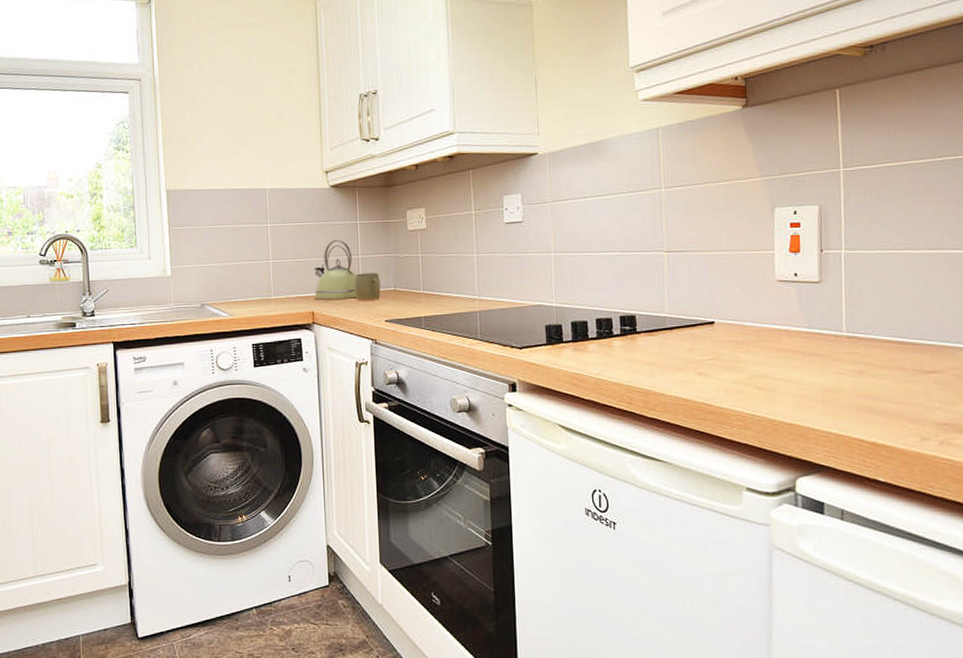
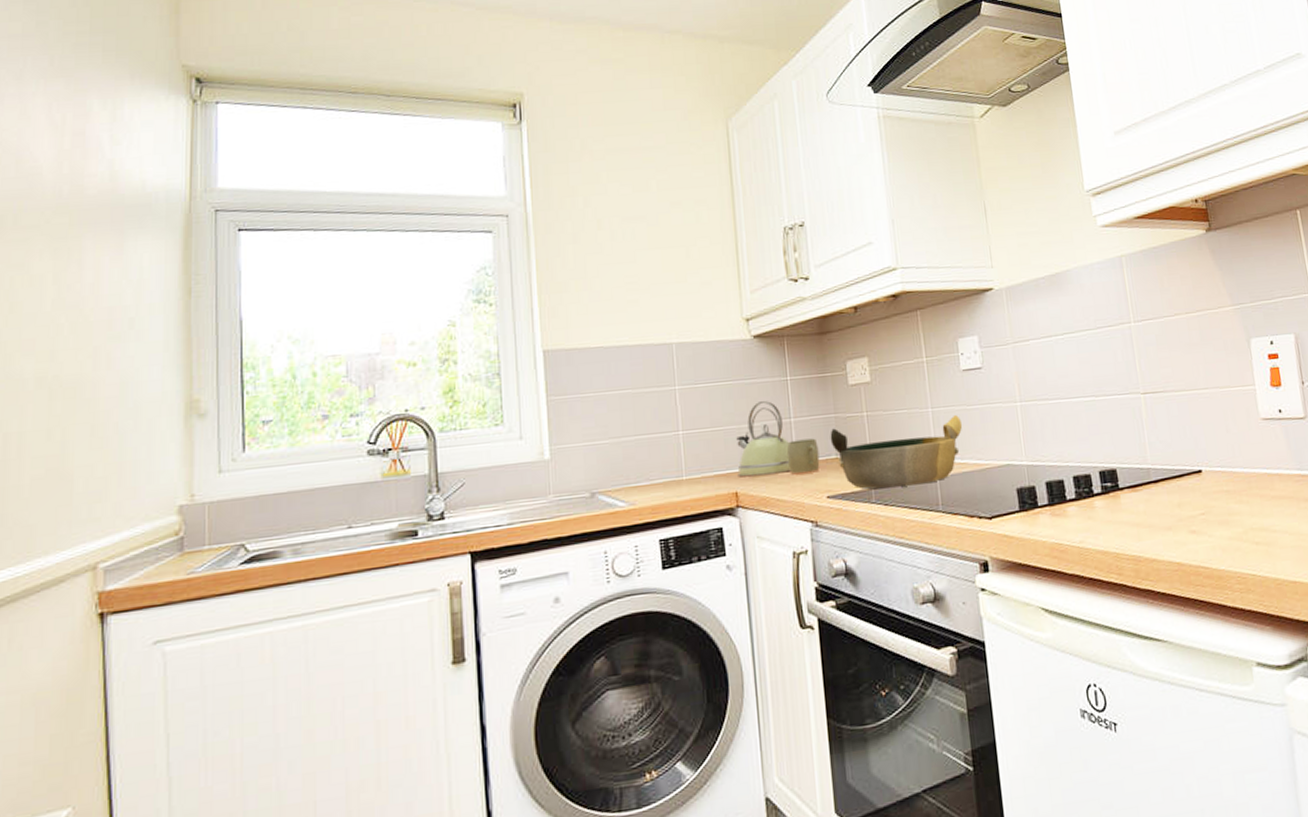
cooking pot: none [390,260,503,317] -> present [830,414,963,489]

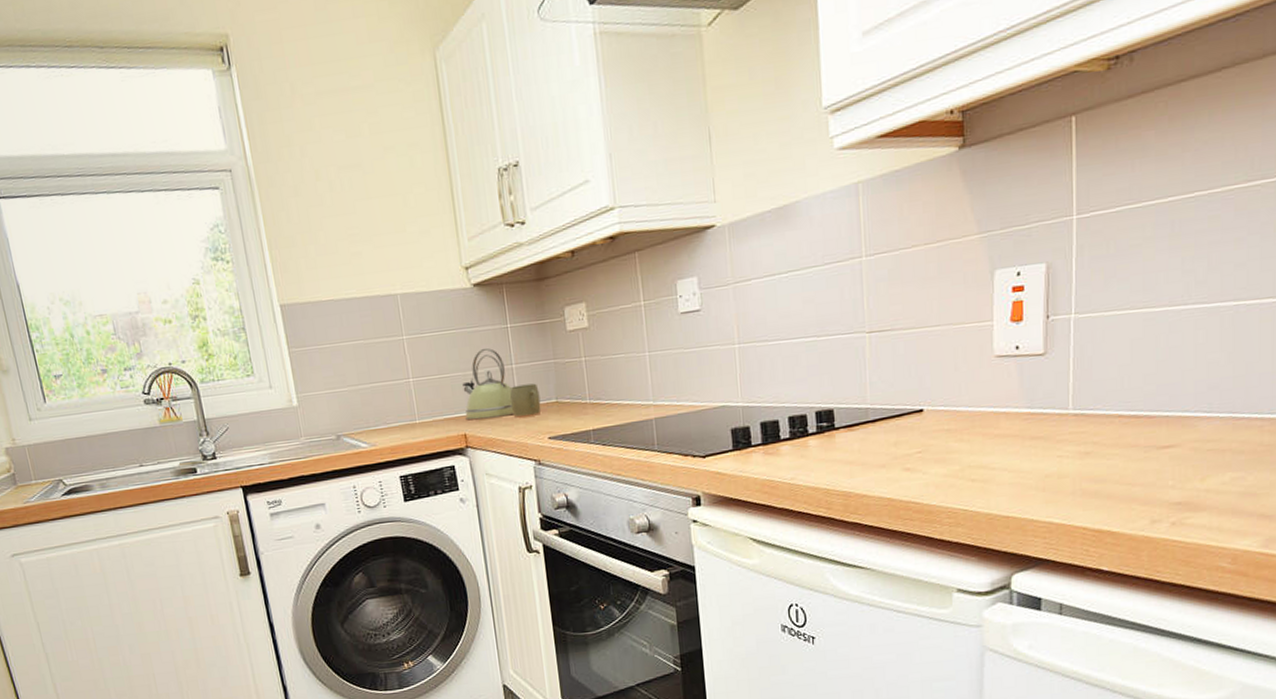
cooking pot: present [830,414,963,489] -> none [550,357,680,431]

